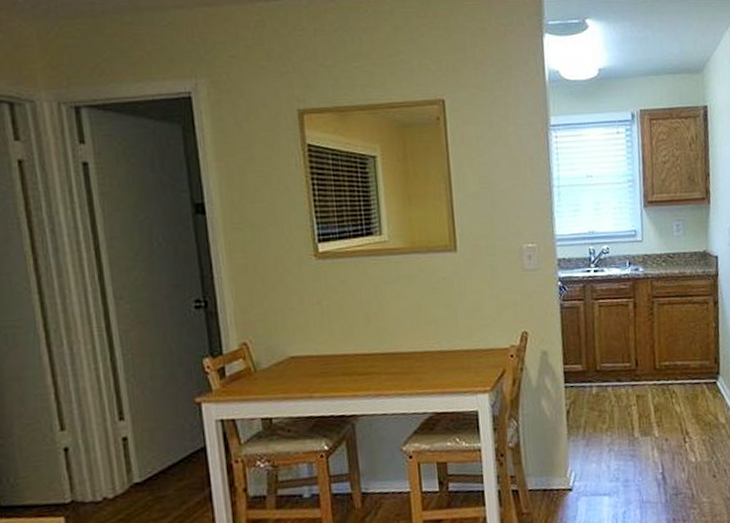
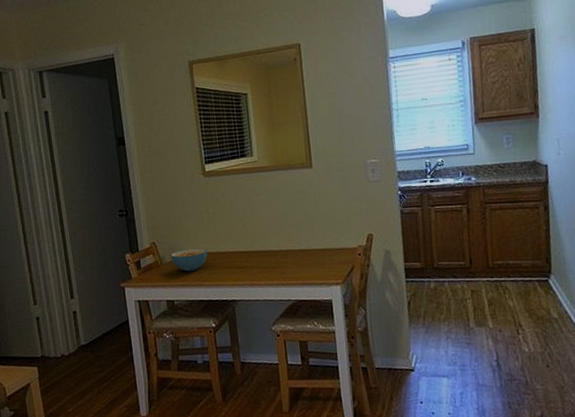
cereal bowl: none [268,350,320,381] -> present [171,248,208,272]

